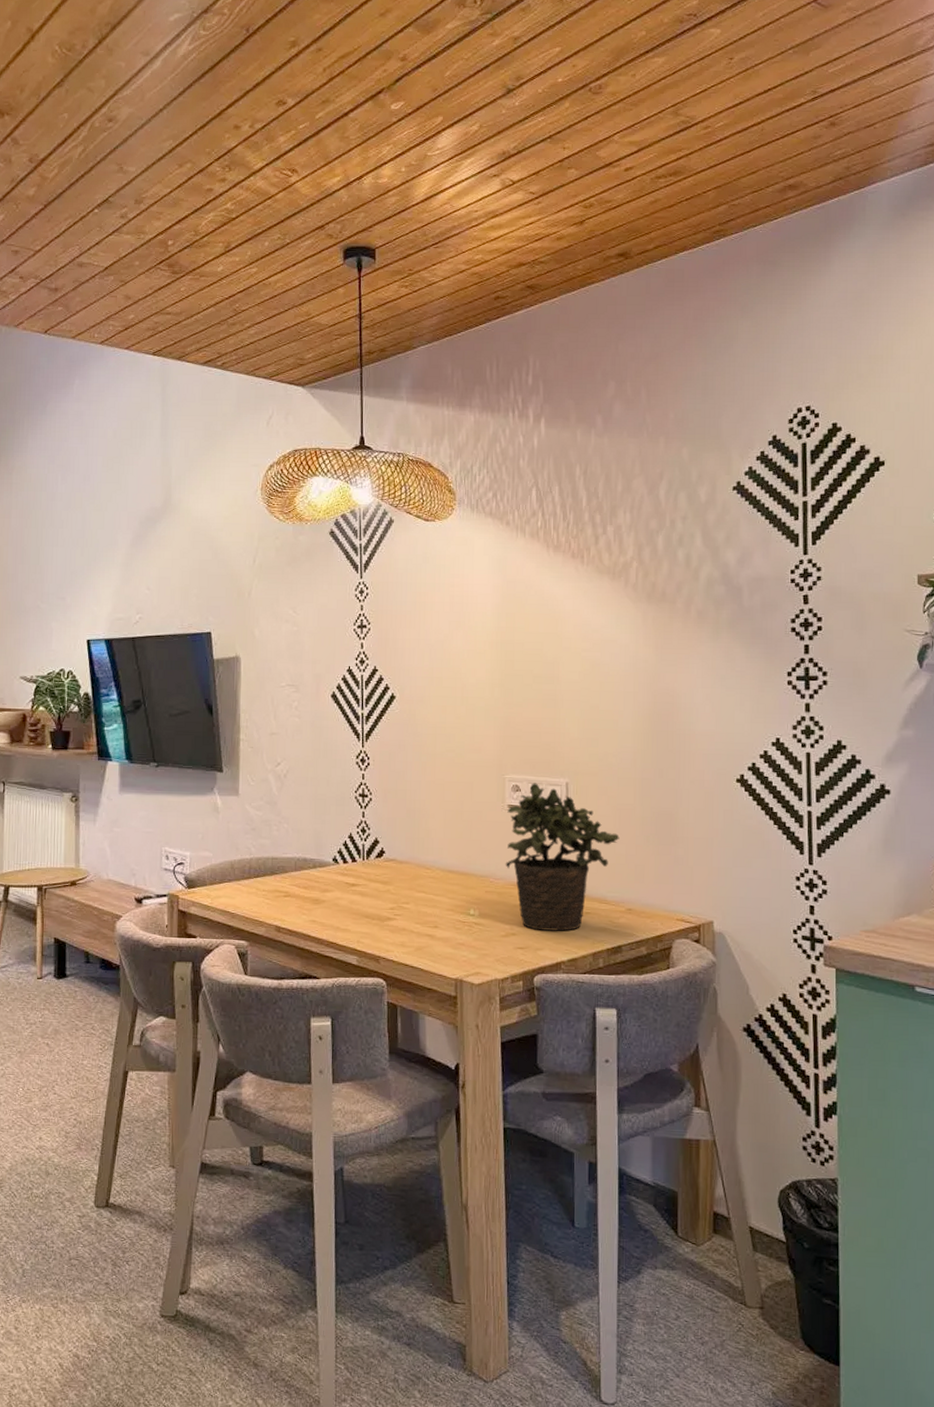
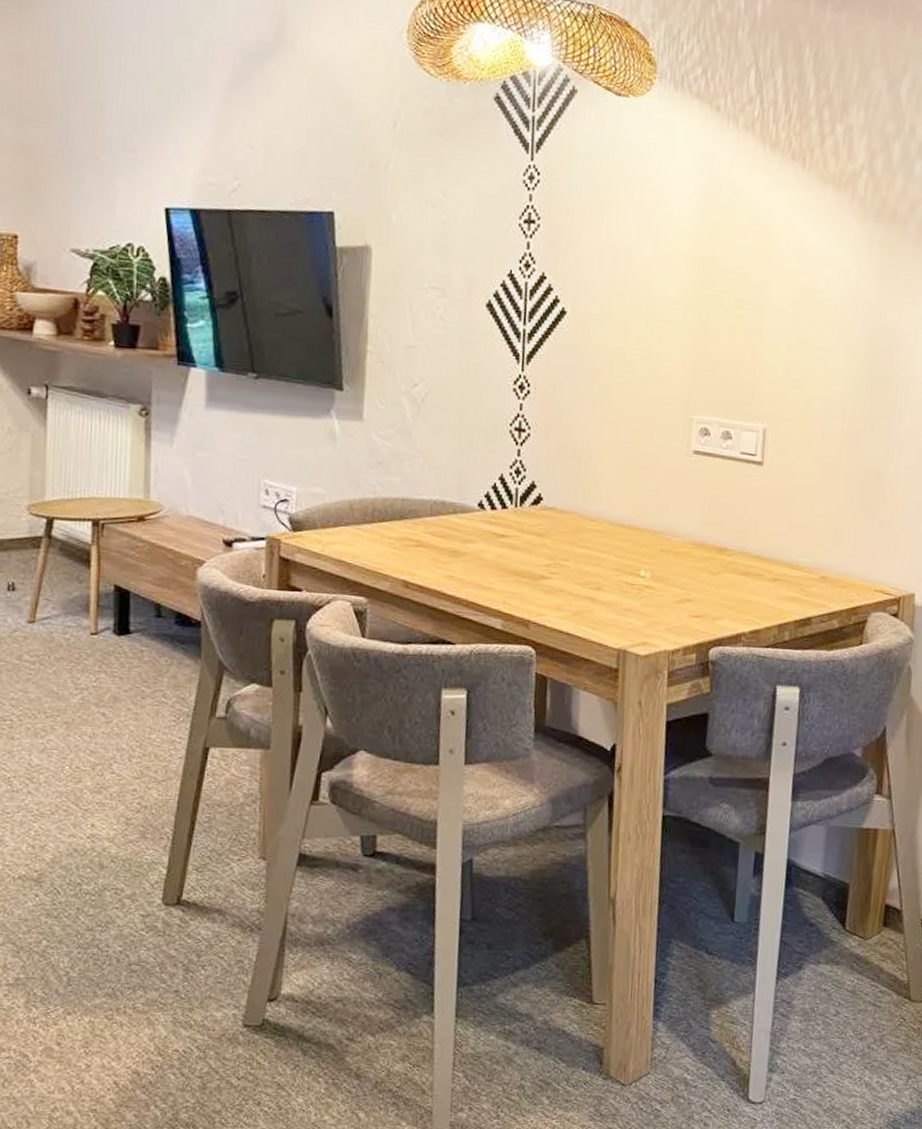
potted plant: present [505,783,620,931] -> none [685,426,820,599]

